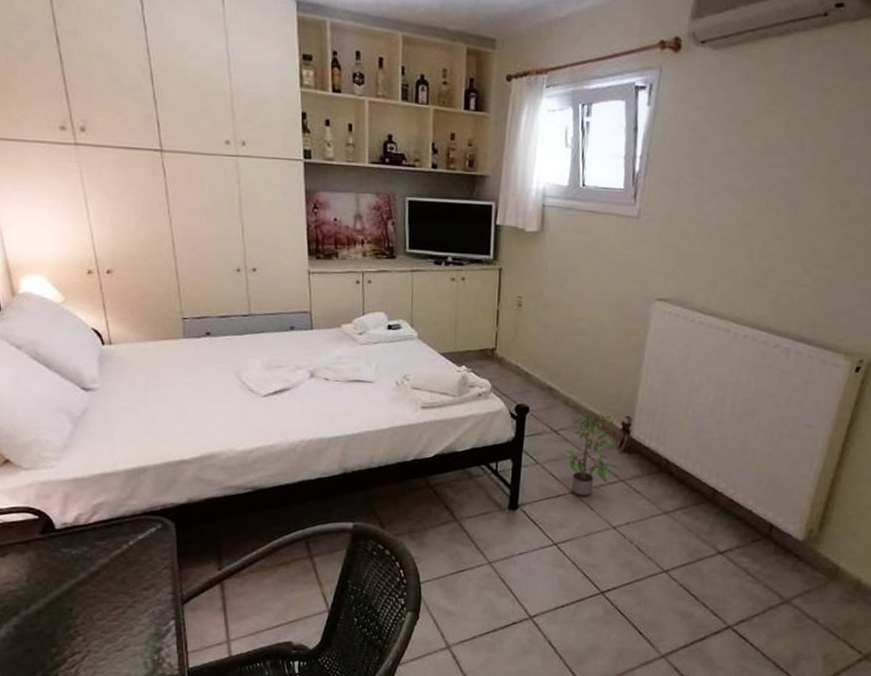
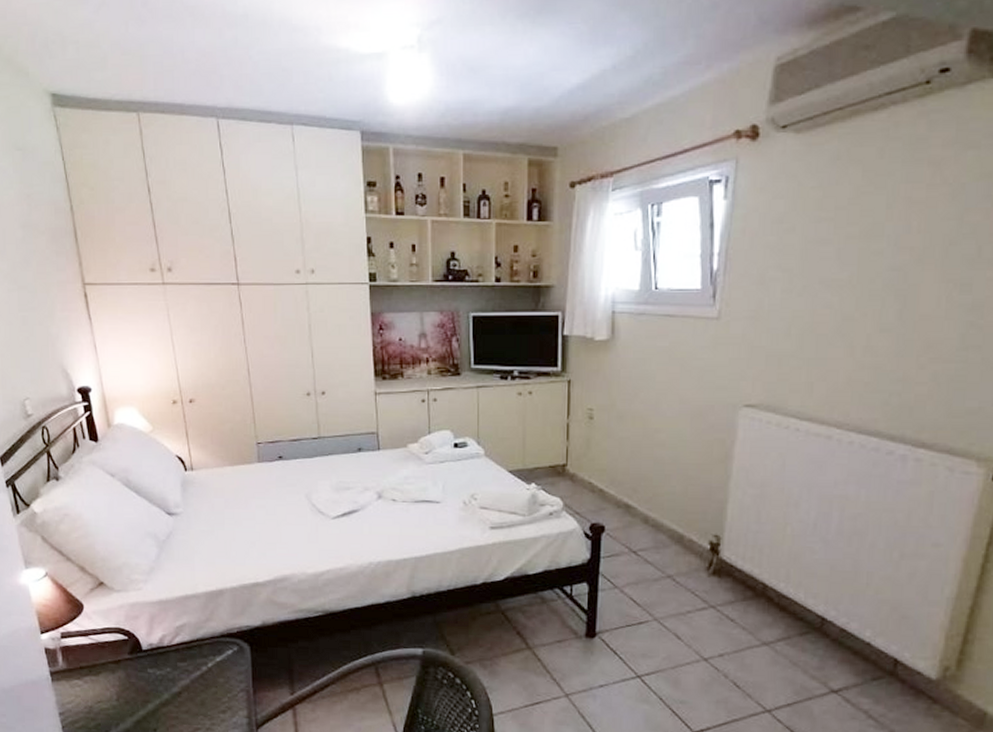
potted plant: present [566,413,617,497] -> none [647,531,705,624]

